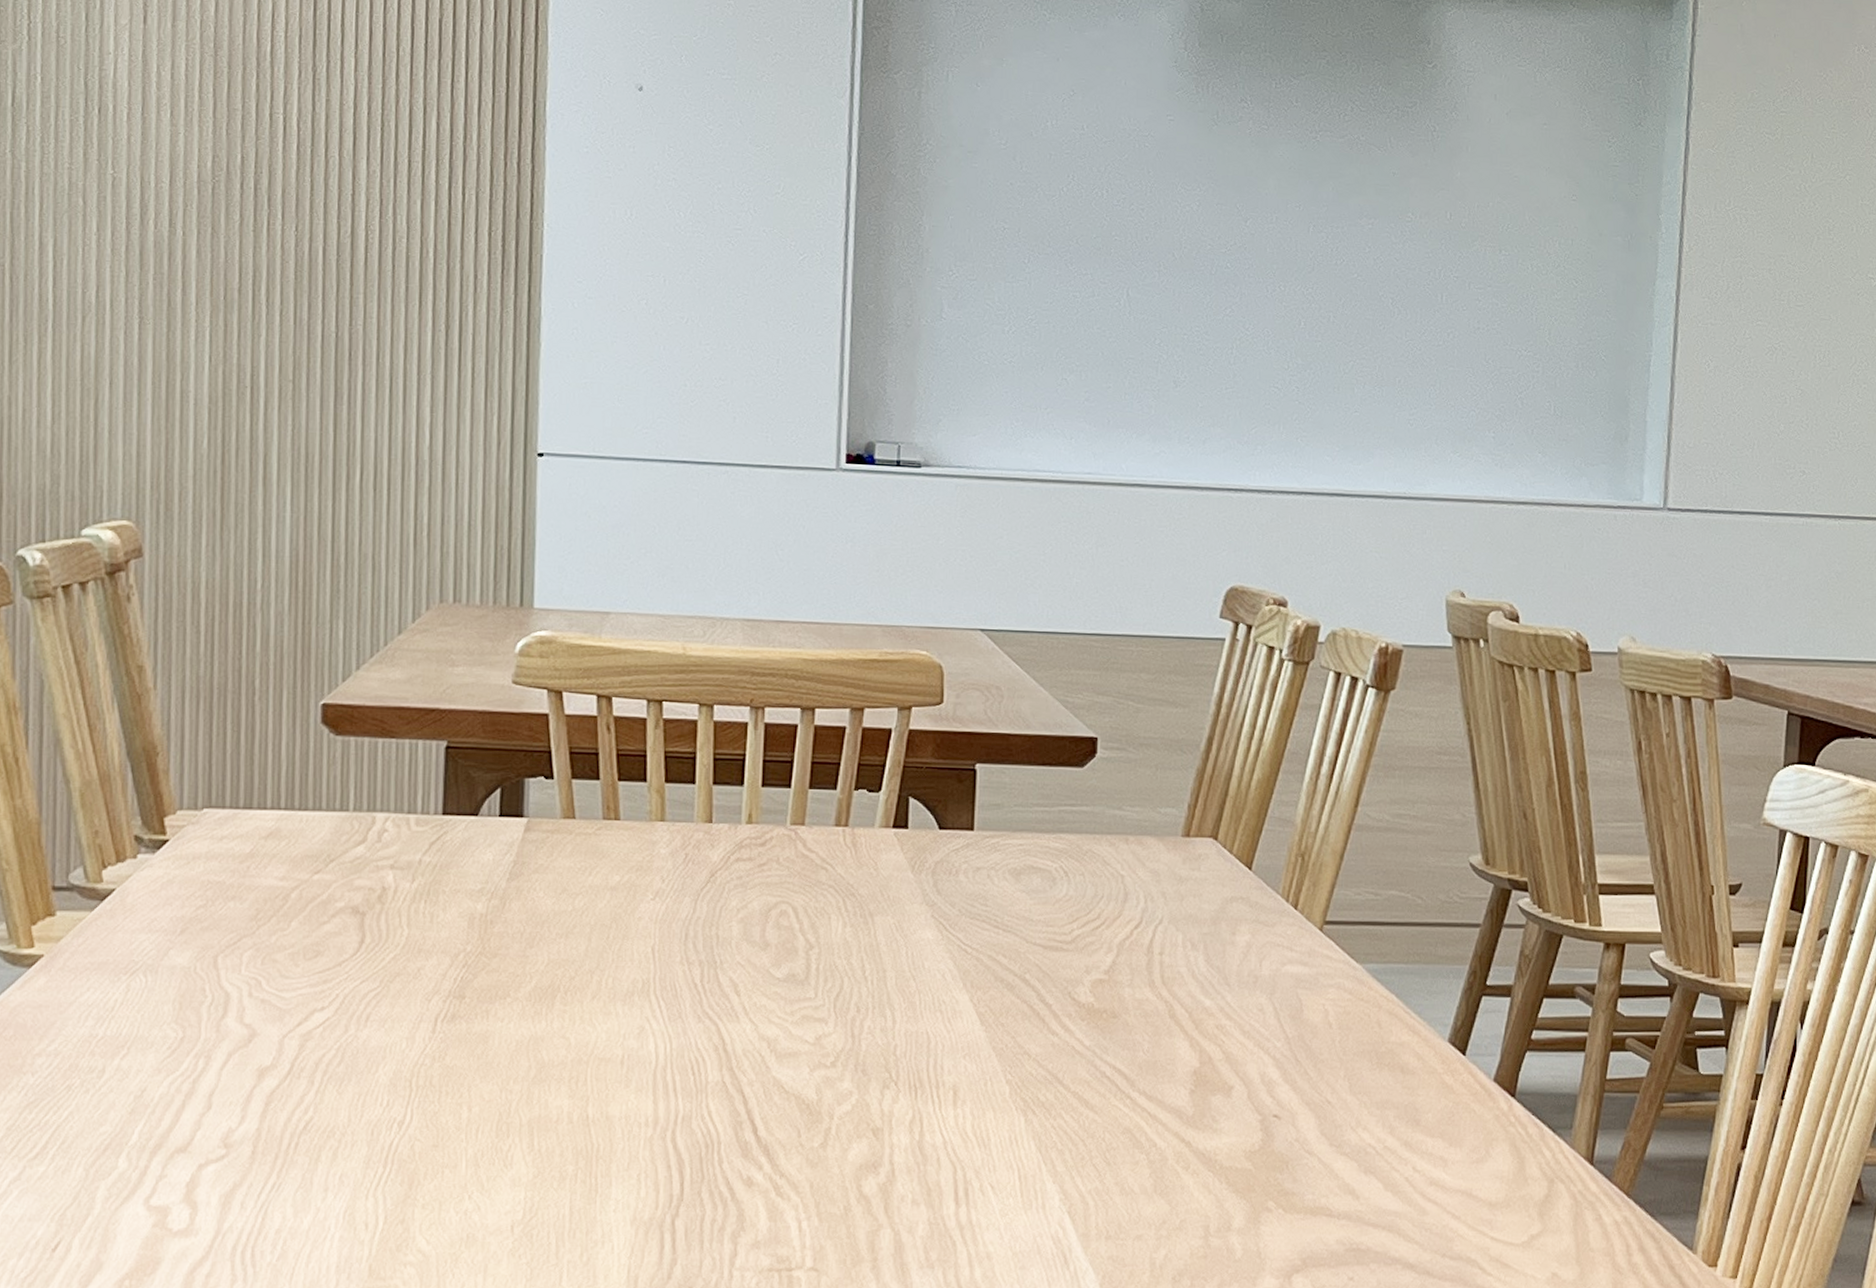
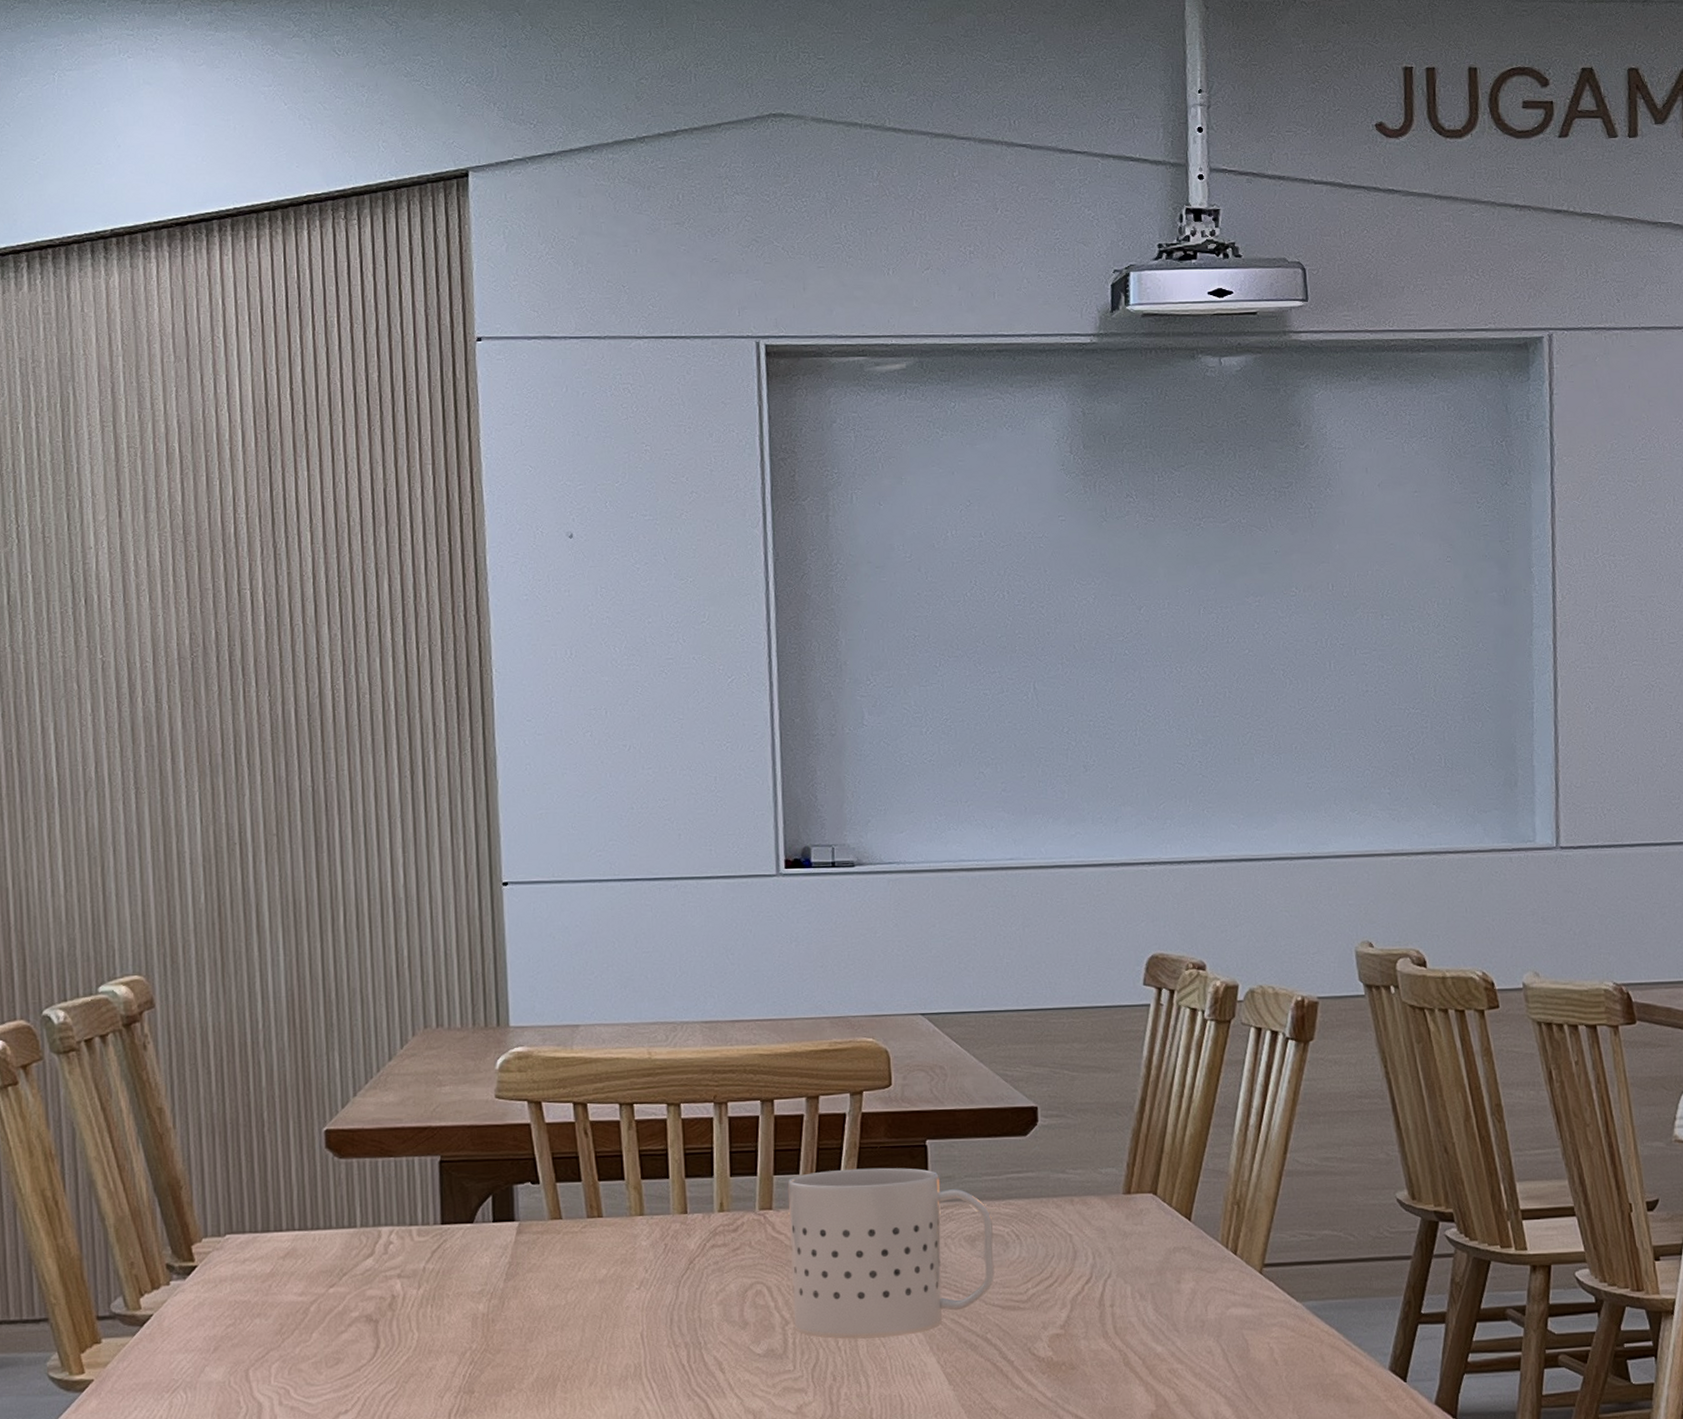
mug: none [819,788,1040,971] -> present [787,1167,995,1340]

